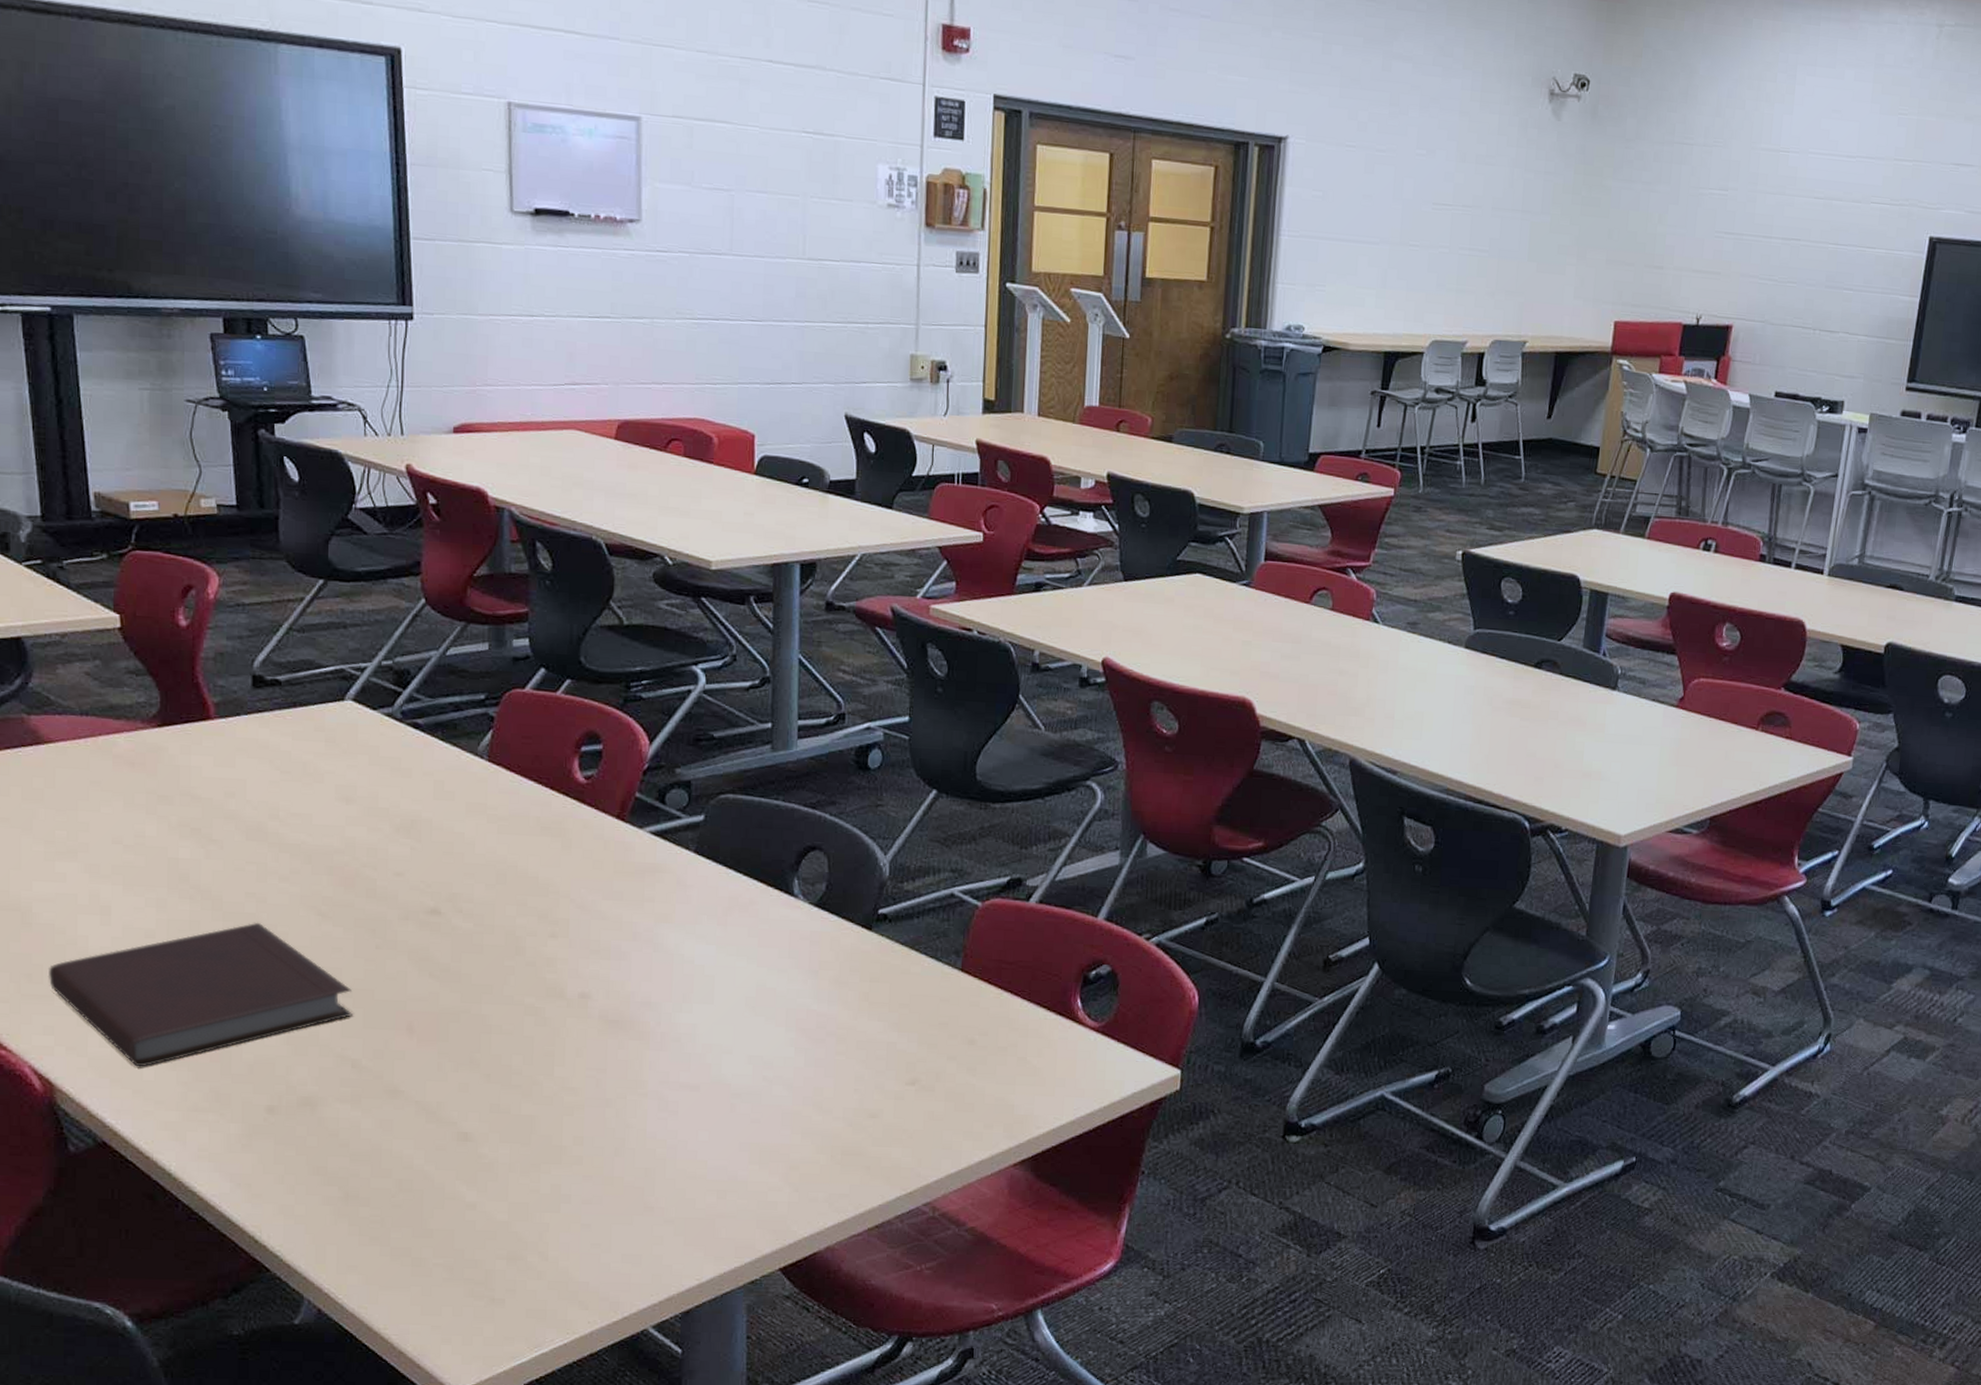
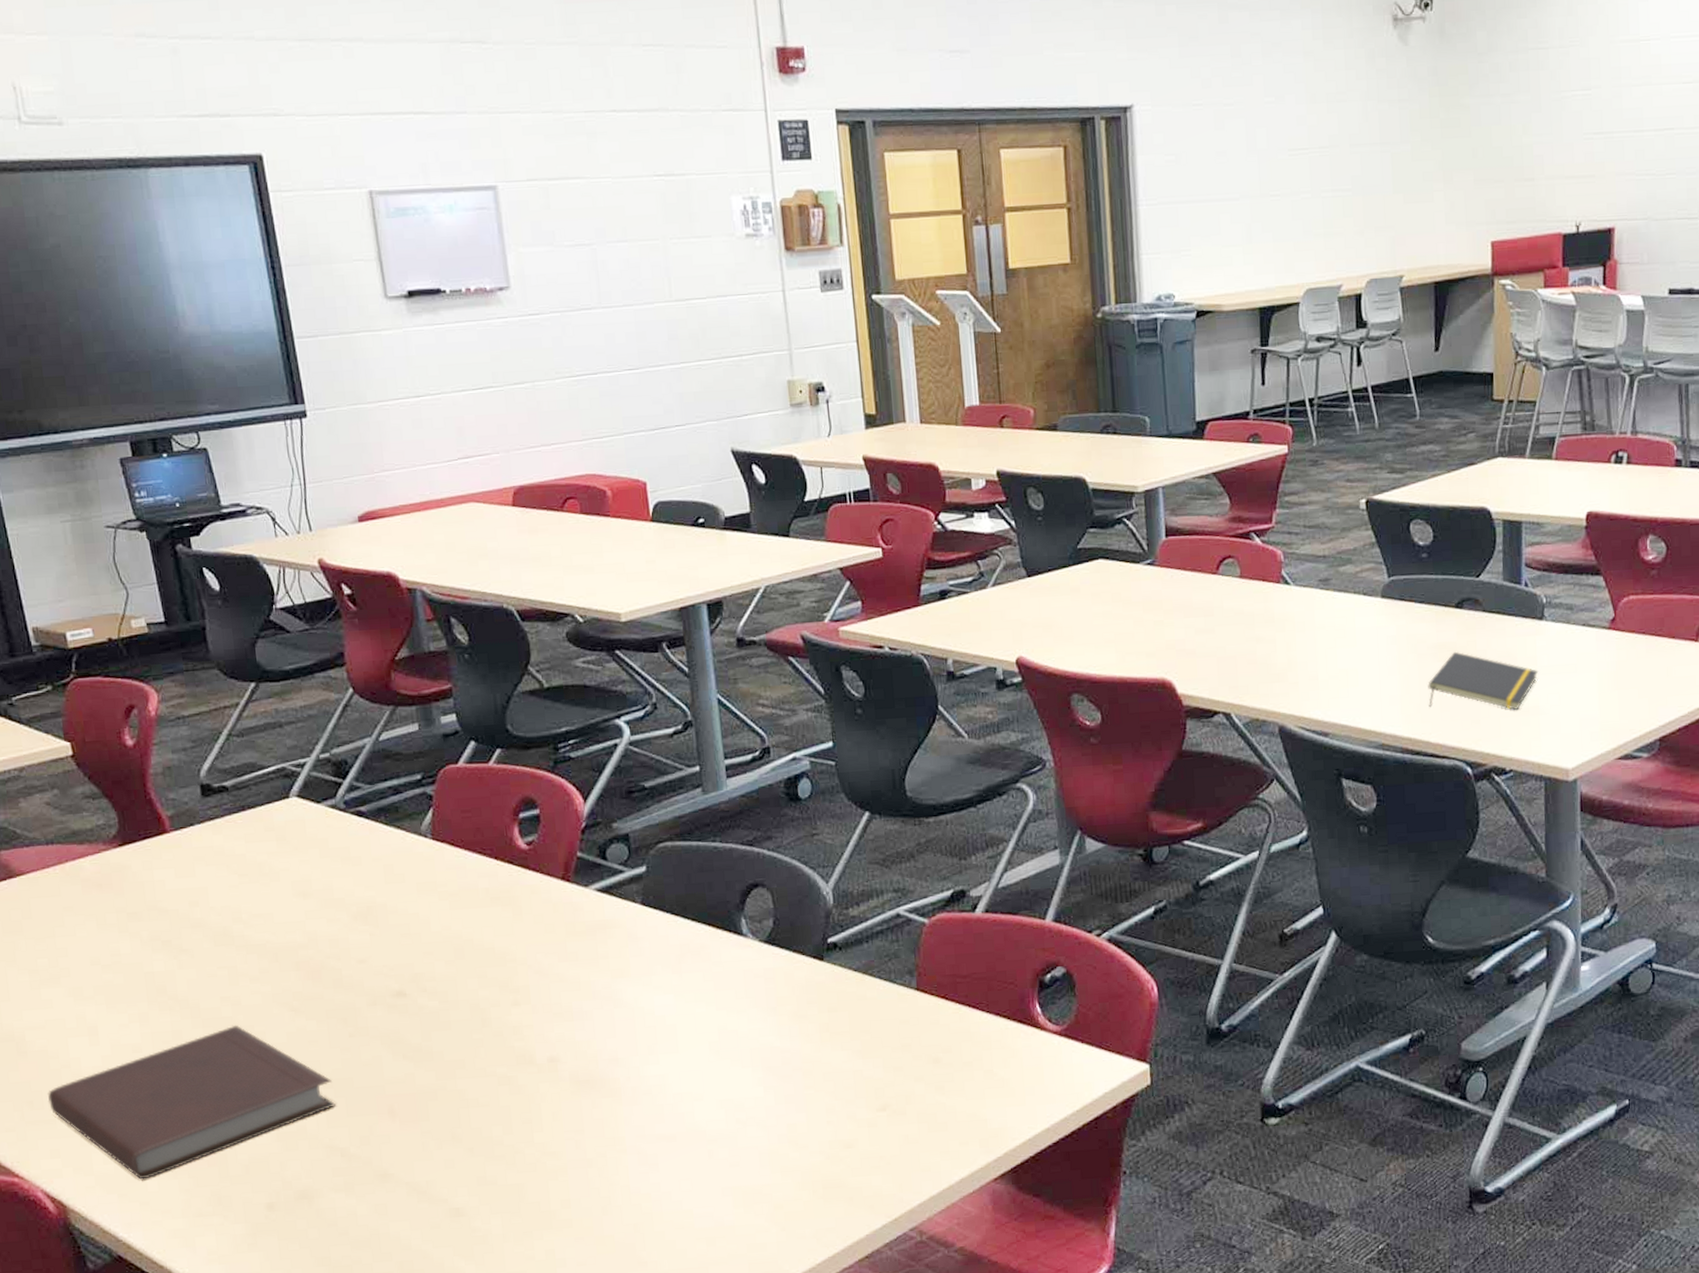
notepad: none [1496,709,1605,772] -> present [1428,651,1539,710]

